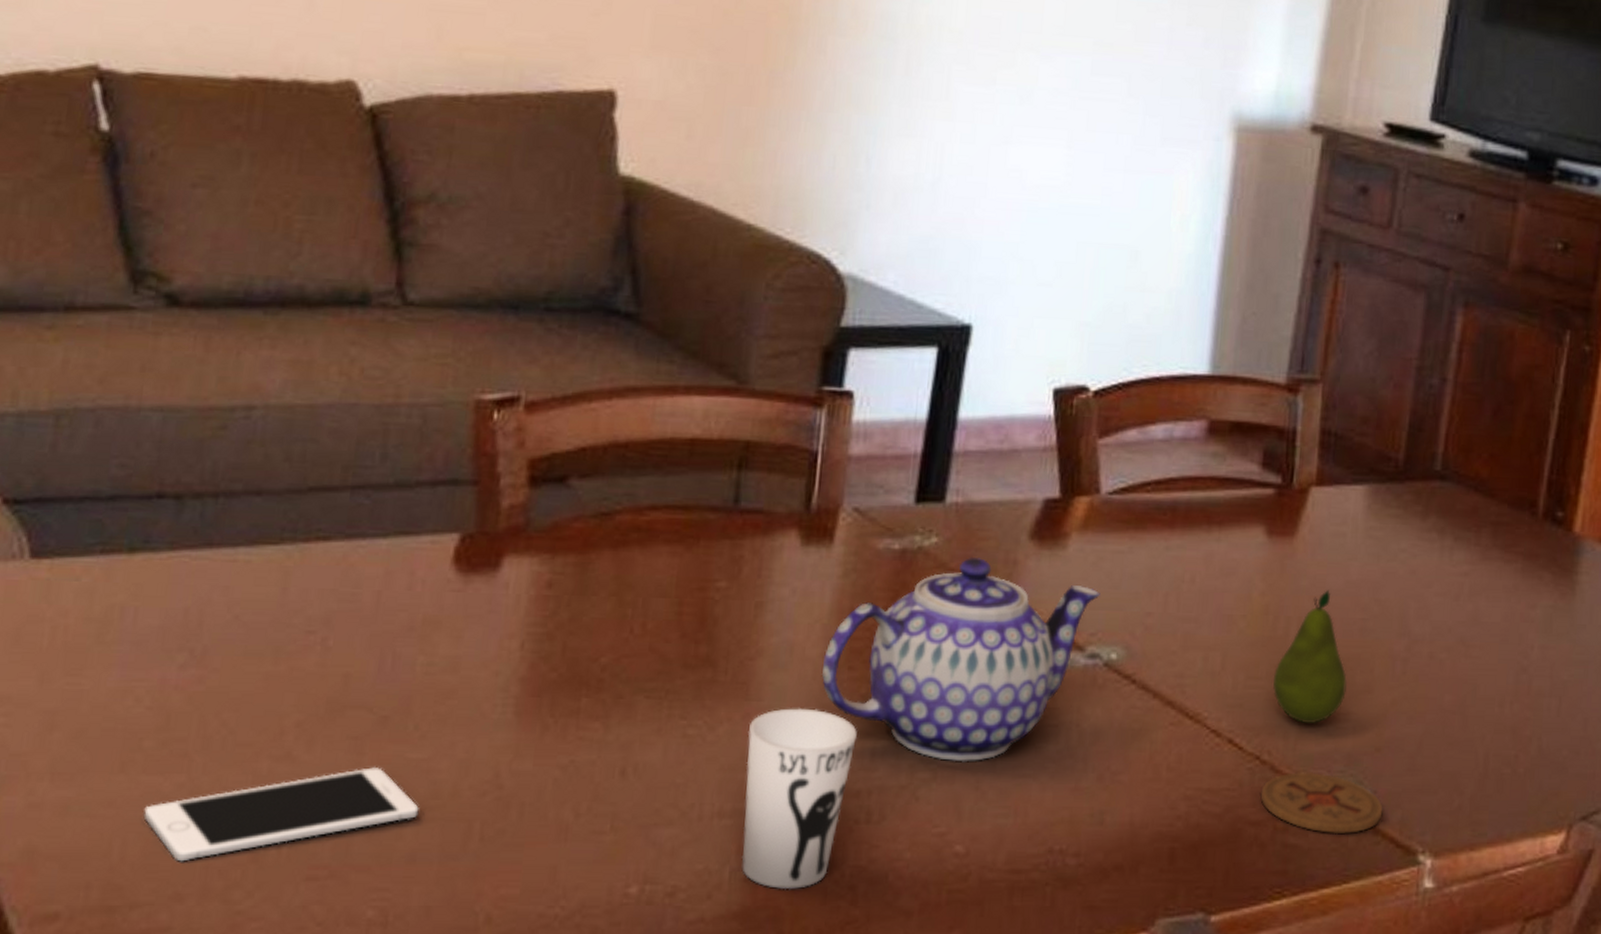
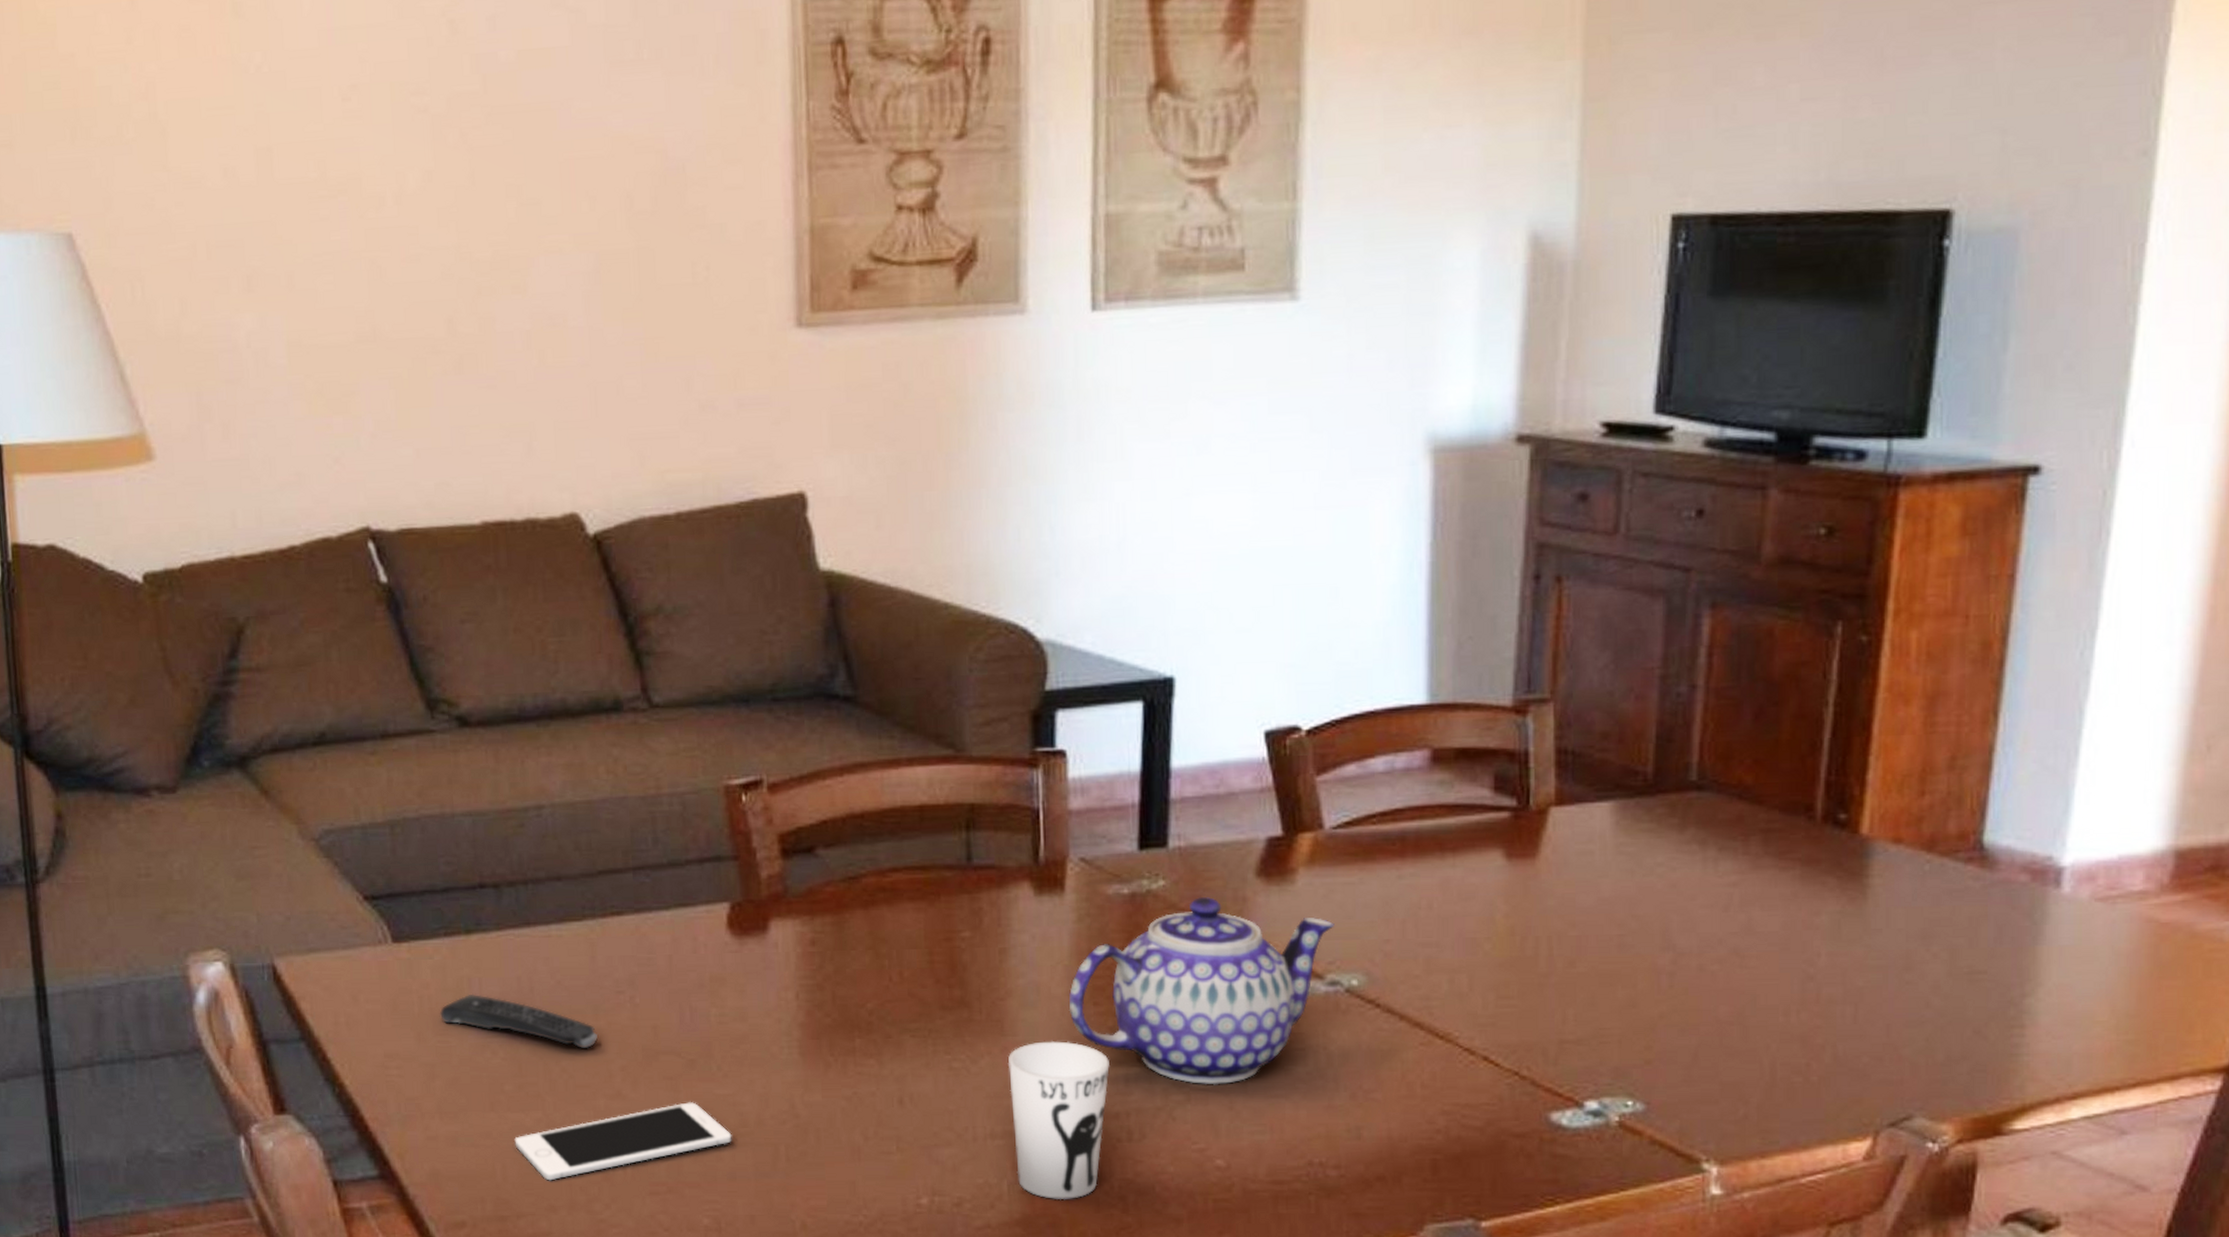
remote control: none [76,625,275,699] -> present [440,993,599,1049]
coaster: present [1260,772,1383,835] -> none [1523,1086,1659,1145]
fruit: present [1273,589,1347,724] -> none [1525,908,1607,1040]

